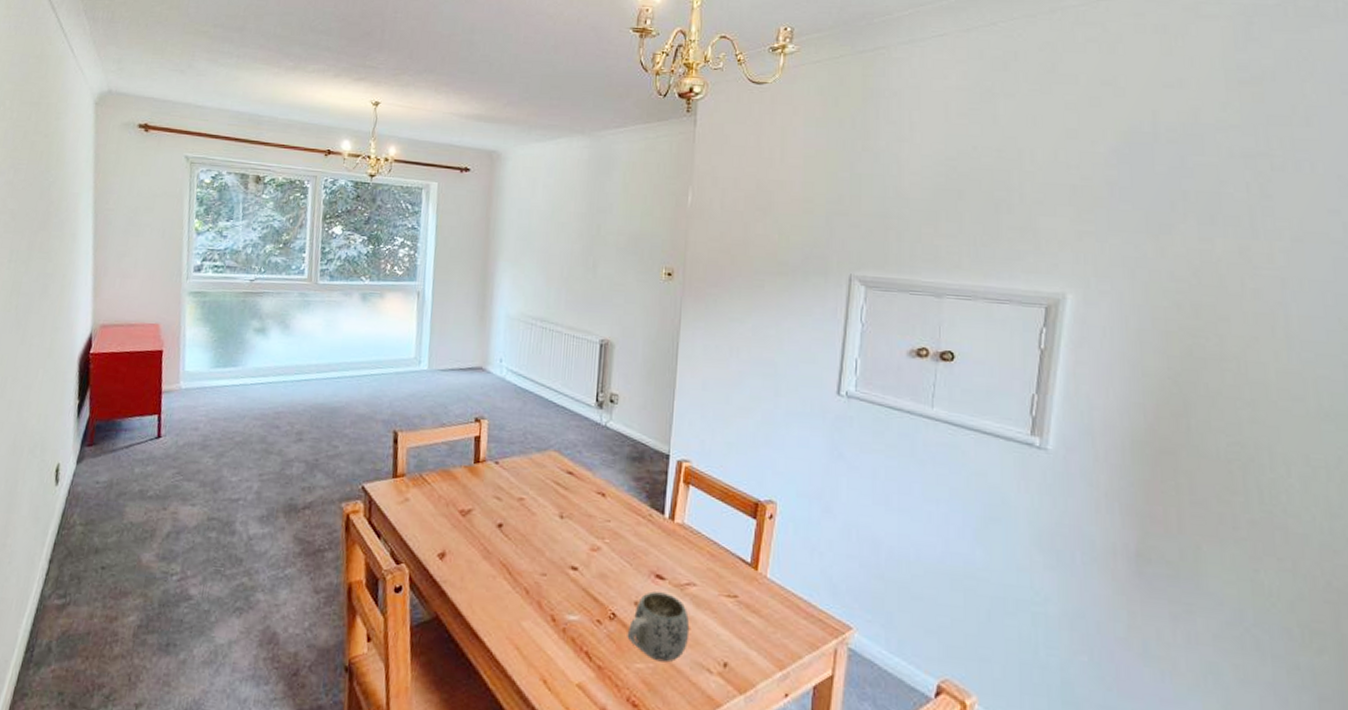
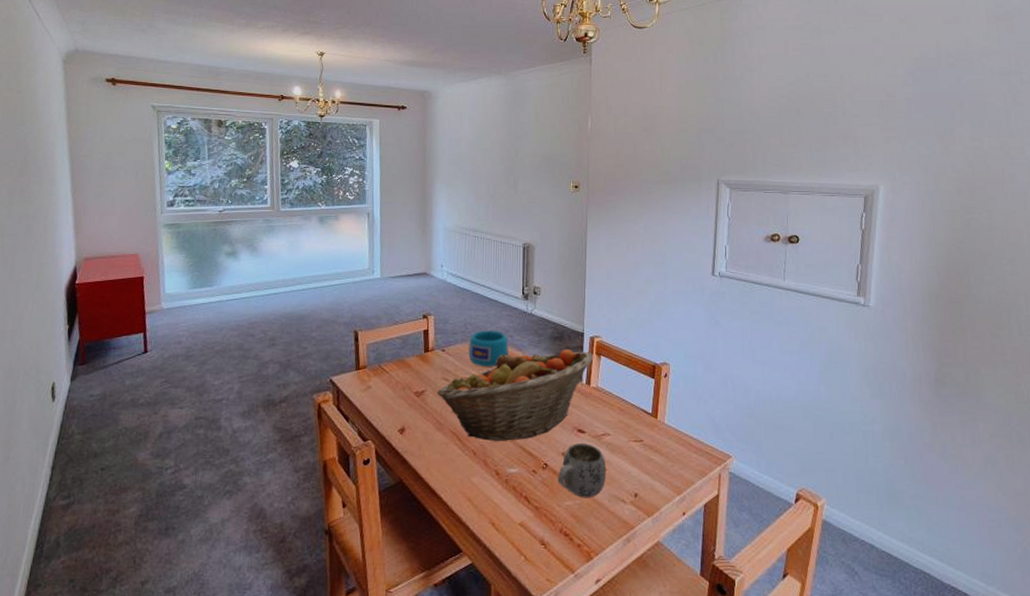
fruit basket: none [486,472,681,581] -> present [437,349,594,441]
cup: none [526,442,576,488] -> present [468,330,508,367]

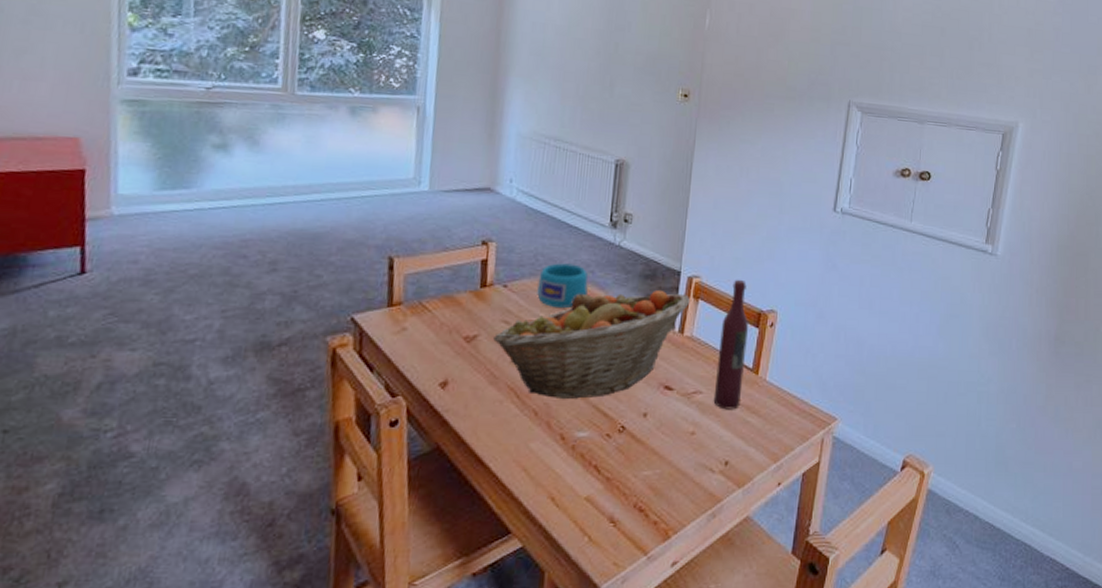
mug: present [557,443,607,498] -> none [635,402,695,467]
wine bottle: none [620,337,646,449] -> present [713,279,749,410]

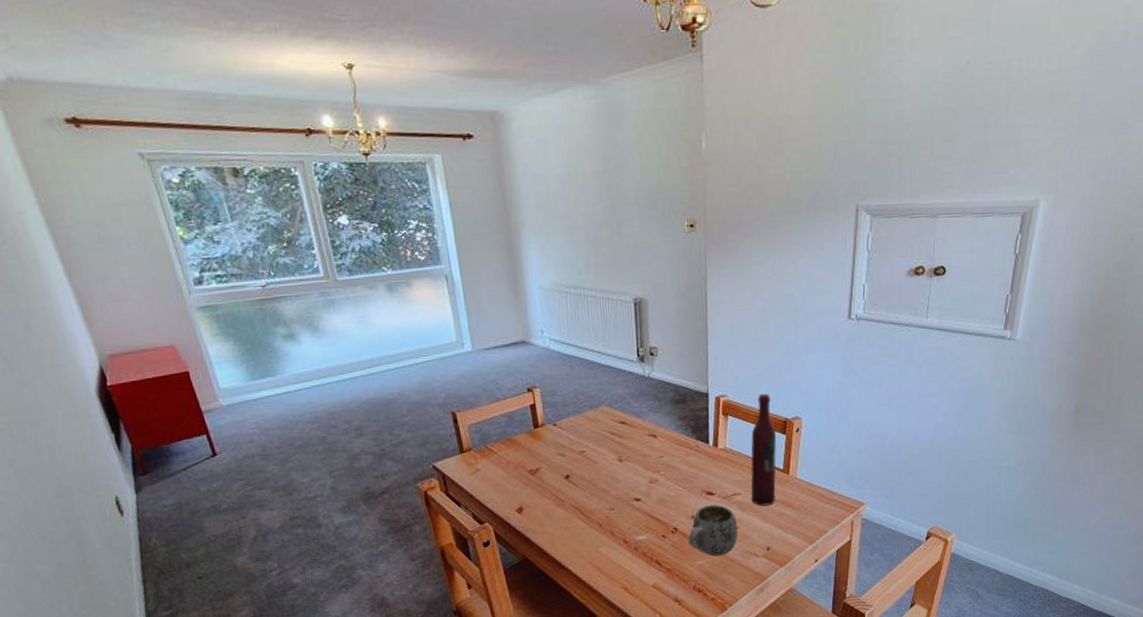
fruit basket: present [493,289,691,399] -> none [553,411,720,512]
cup: present [537,263,588,309] -> none [582,398,627,438]
mug: none [635,402,695,467] -> present [688,505,738,557]

